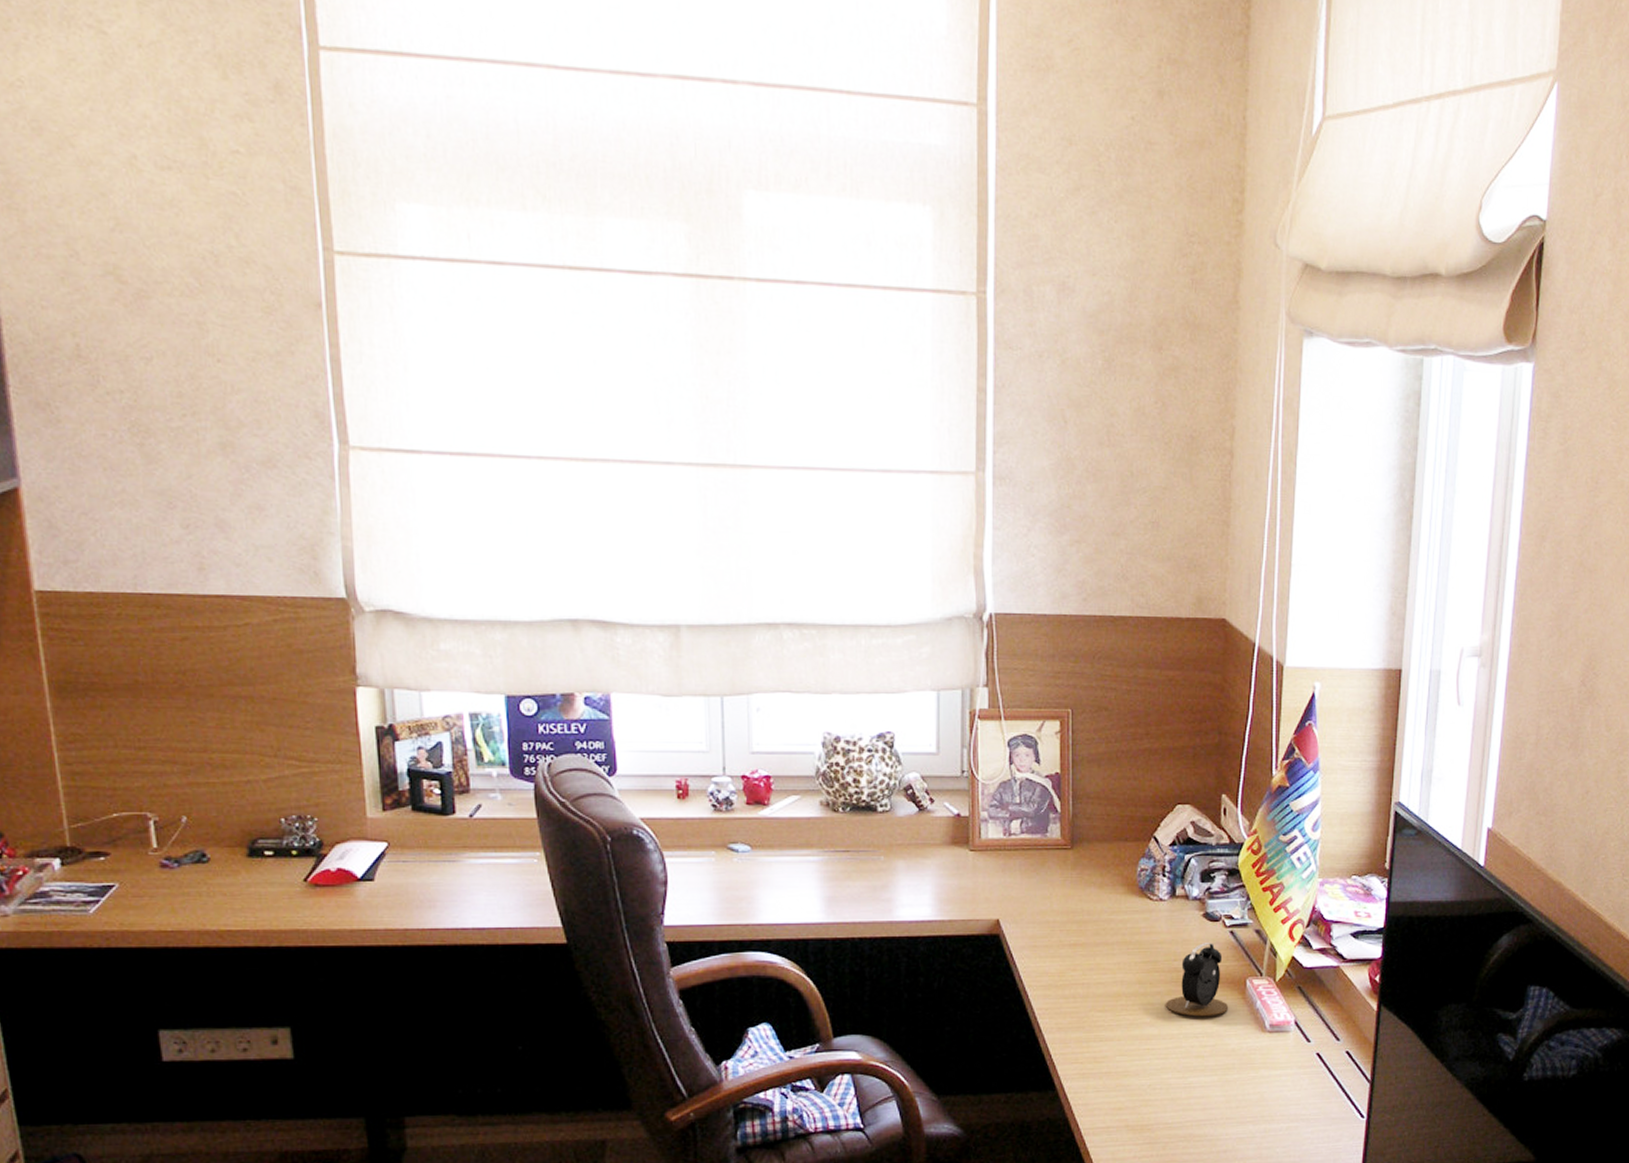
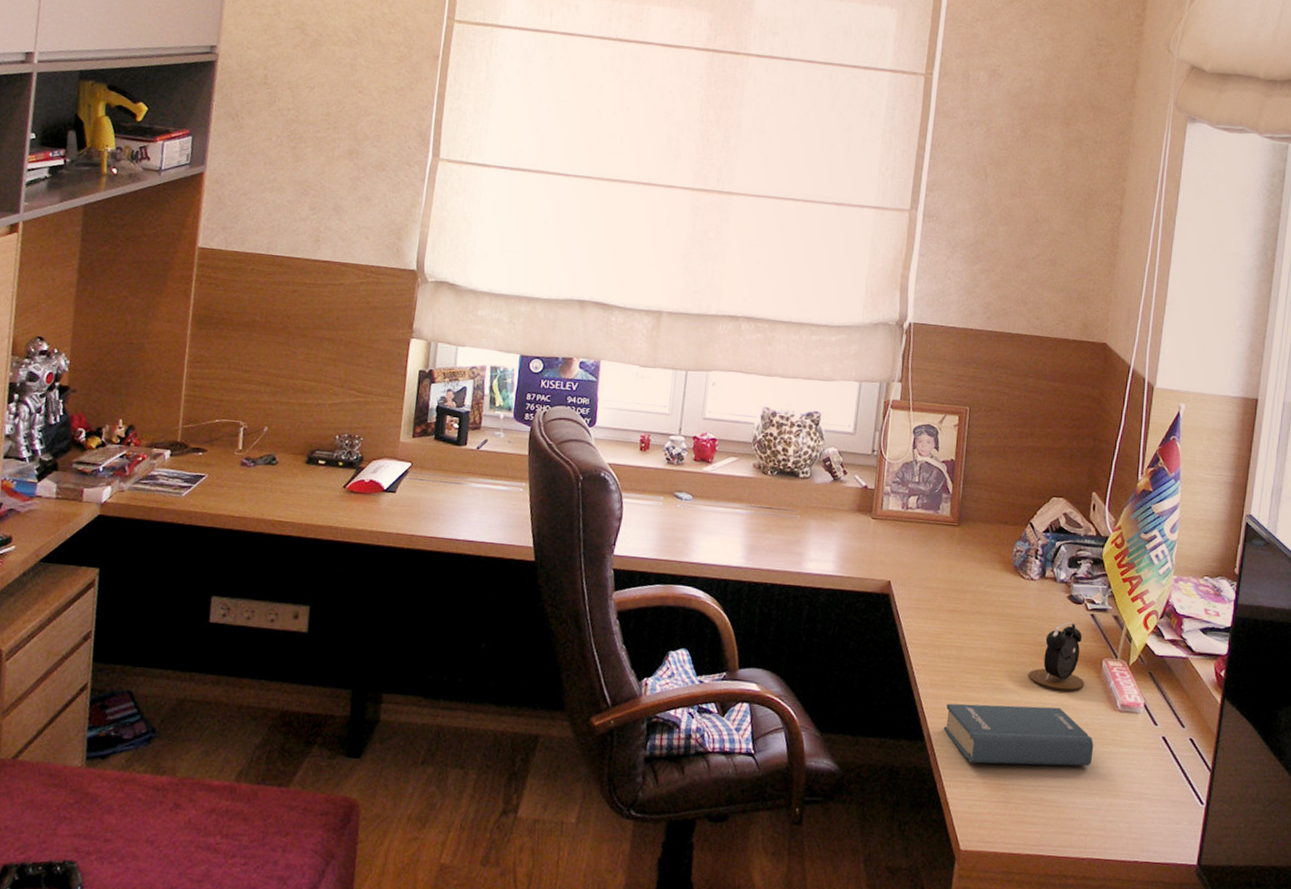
book: none [1076,1036,1243,1107] -> present [943,703,1094,767]

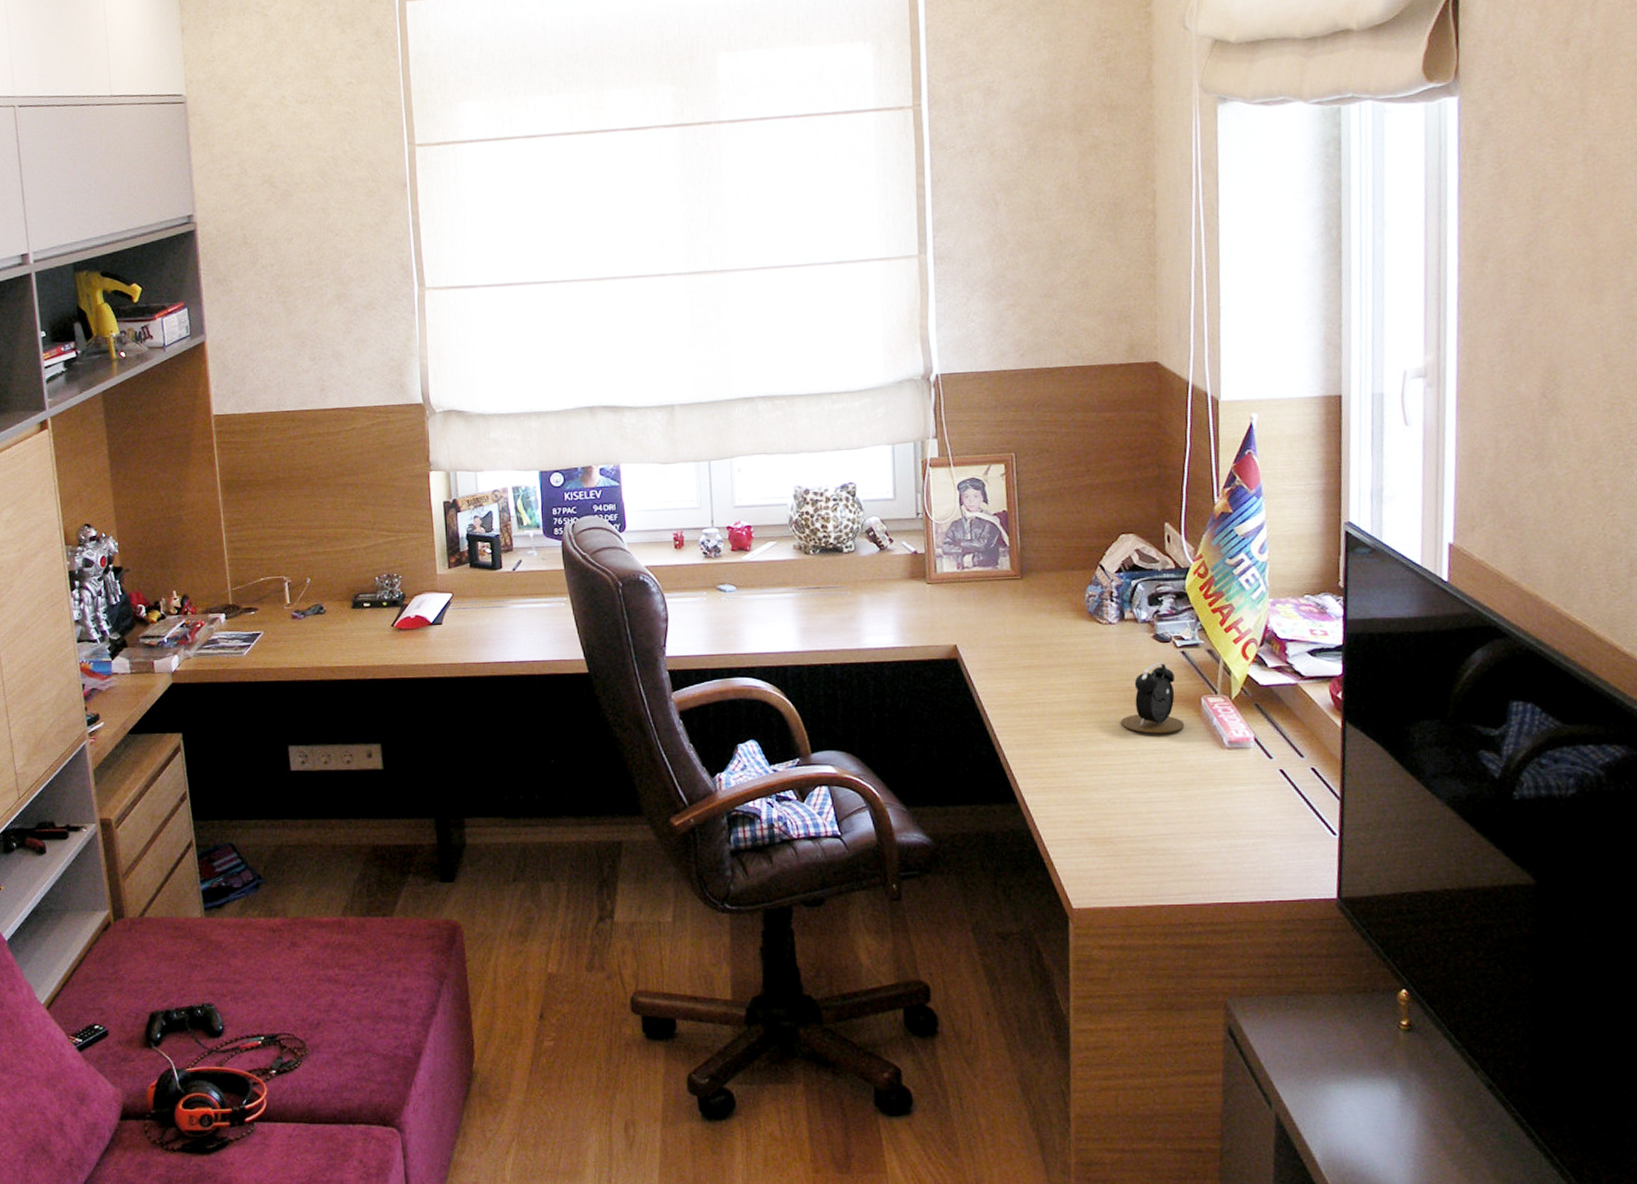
book: present [943,703,1094,767] -> none [1036,752,1204,820]

